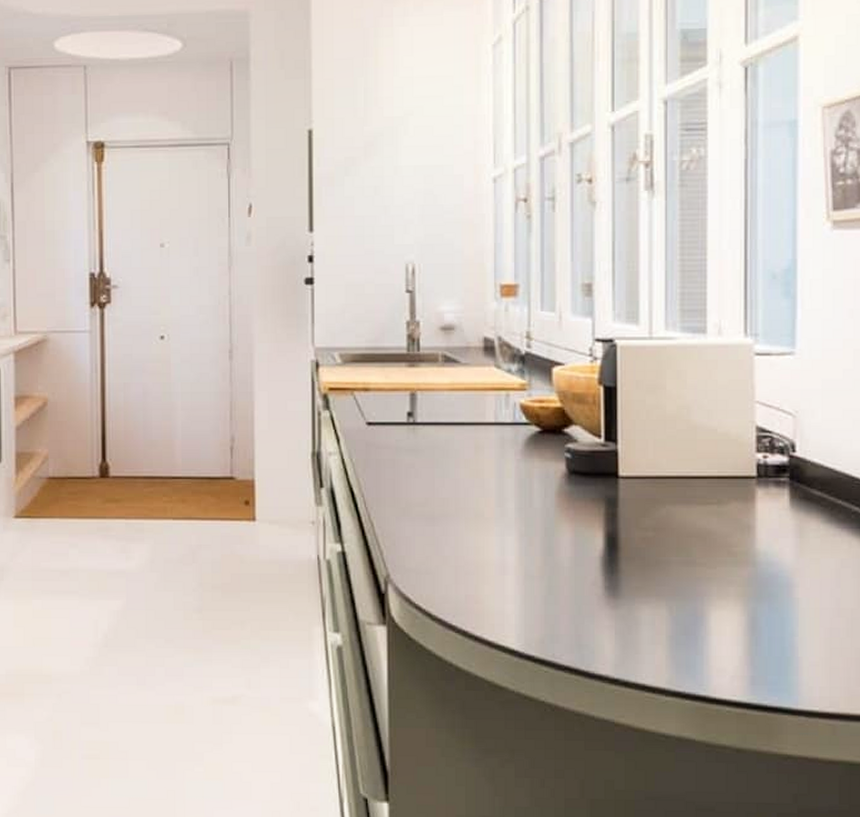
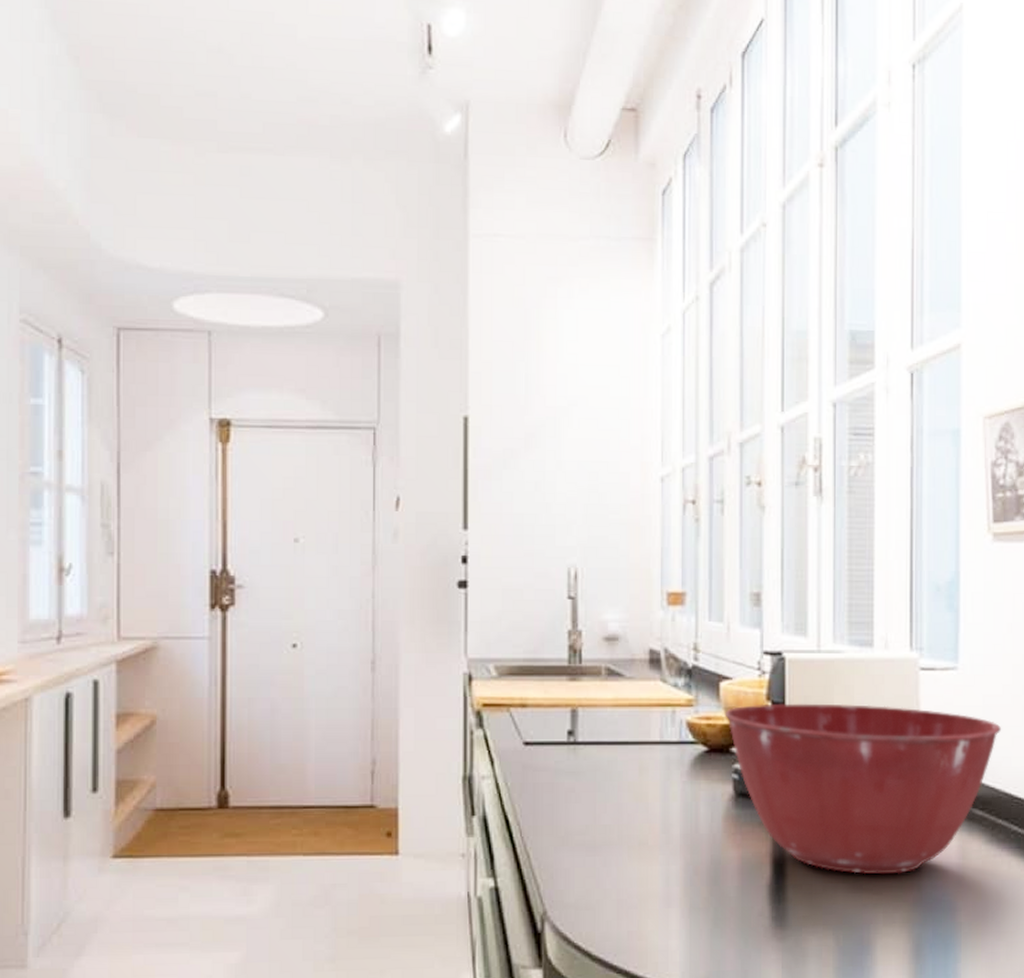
mixing bowl: none [557,387,841,550] -> present [725,703,1001,874]

